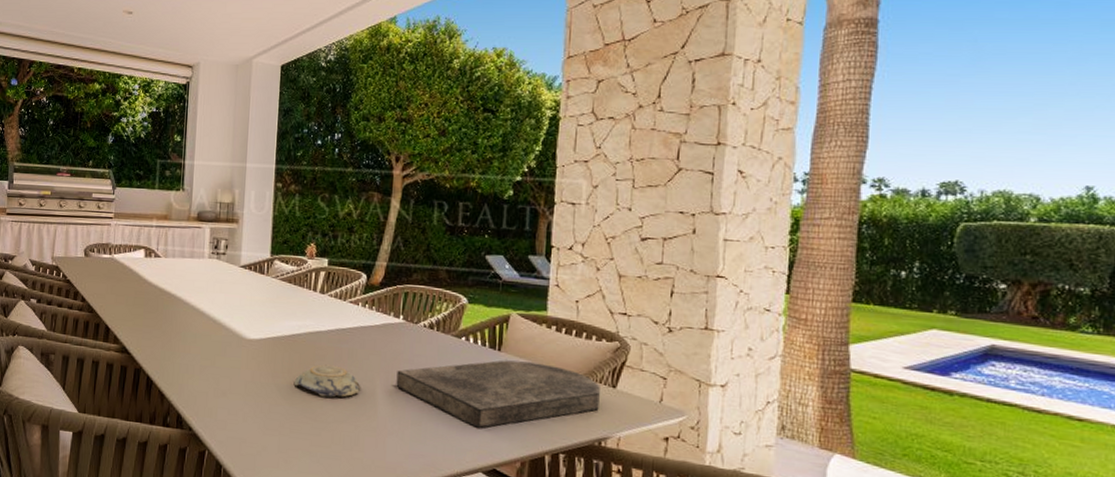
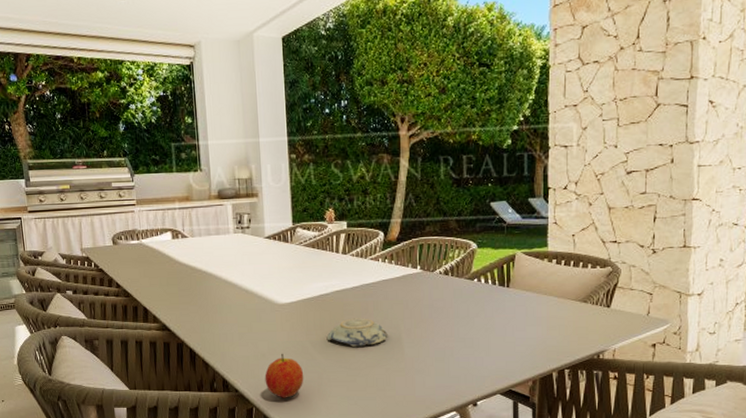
fruit: none [222,393,265,445] -> present [265,353,304,398]
cutting board: present [396,360,600,429] -> none [419,294,597,357]

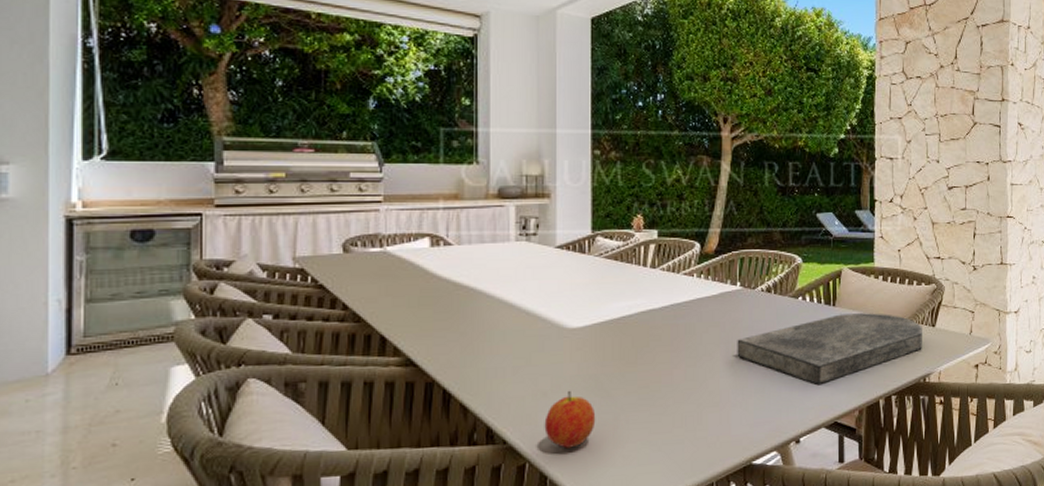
decorative bowl: present [326,318,388,347] -> none [627,344,701,379]
cutting board: none [419,294,597,357] -> present [737,313,922,386]

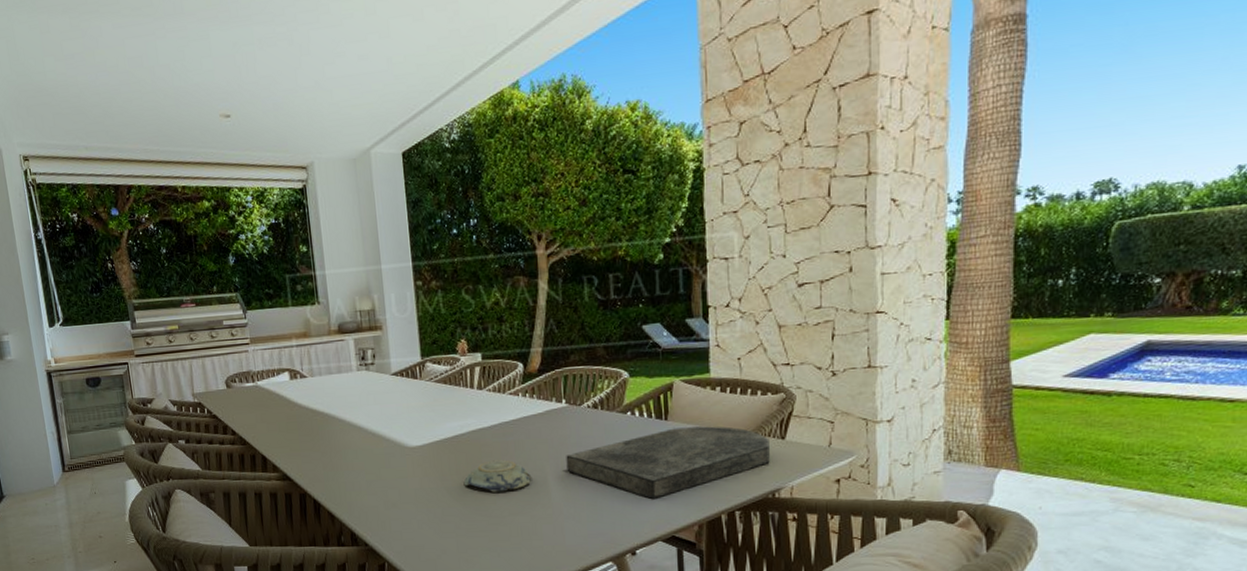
fruit: present [544,390,596,448] -> none [396,501,441,552]
decorative bowl: none [627,344,701,379] -> present [463,460,532,492]

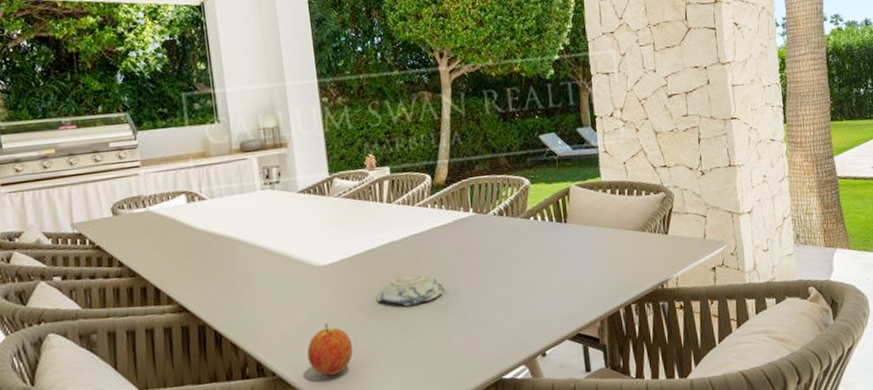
fruit: none [396,501,441,552] -> present [307,323,354,376]
cutting board: present [566,426,770,500] -> none [475,225,657,300]

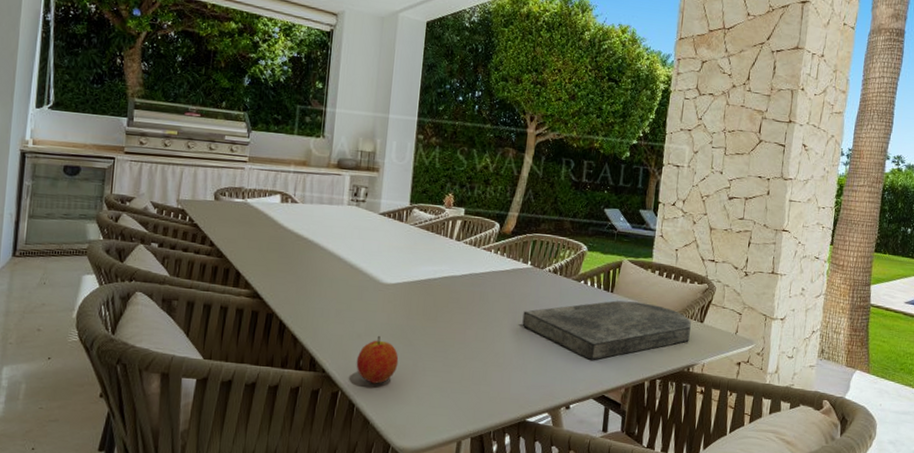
decorative bowl: present [376,272,444,306] -> none [428,306,491,337]
cutting board: none [475,225,657,300] -> present [522,300,691,361]

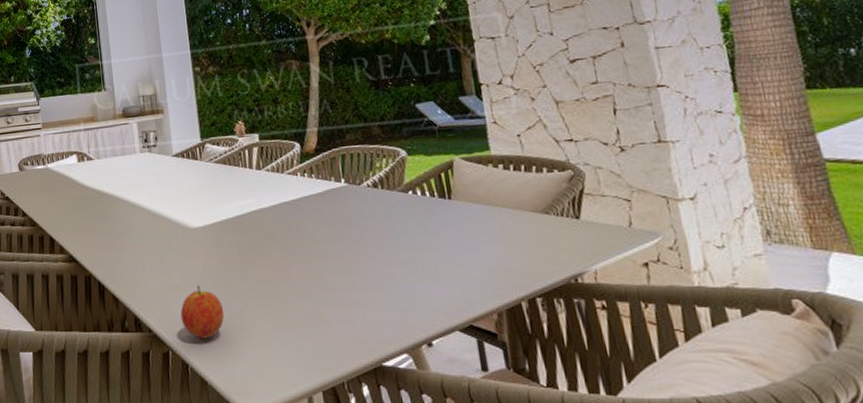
cutting board: present [522,300,691,361] -> none [349,205,567,285]

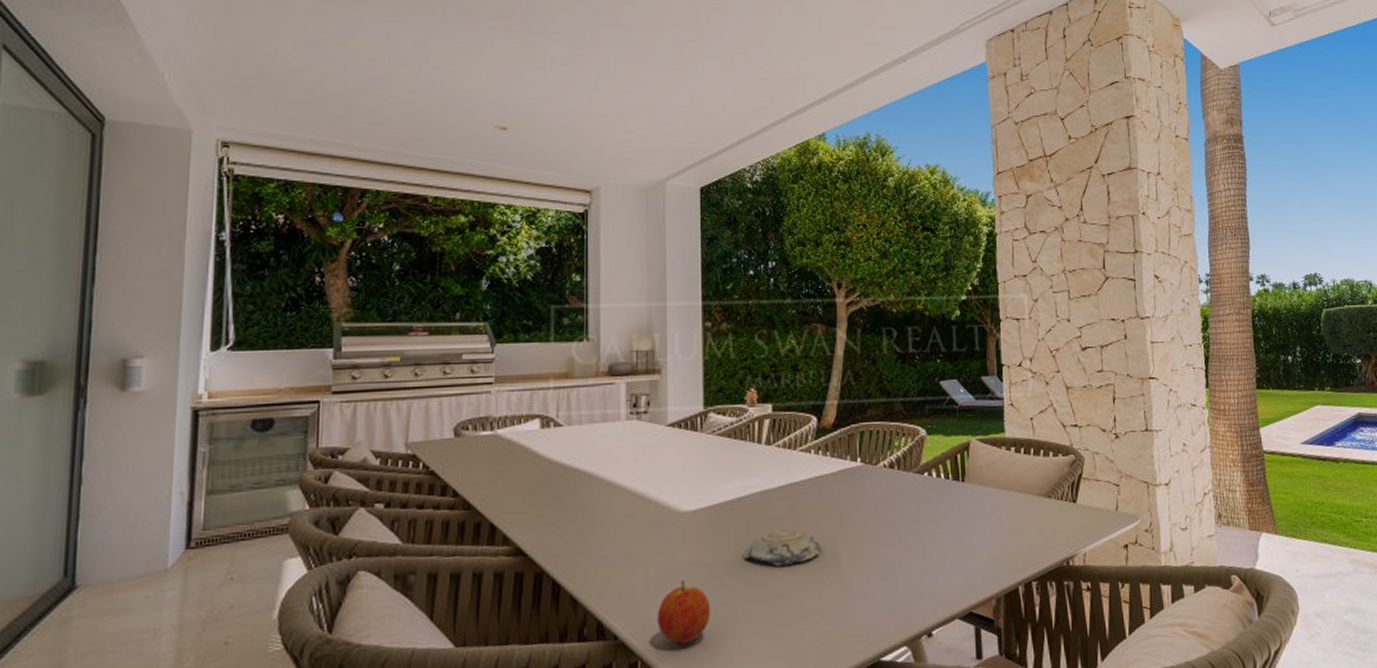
decorative bowl: none [246,241,316,276] -> present [743,527,821,566]

